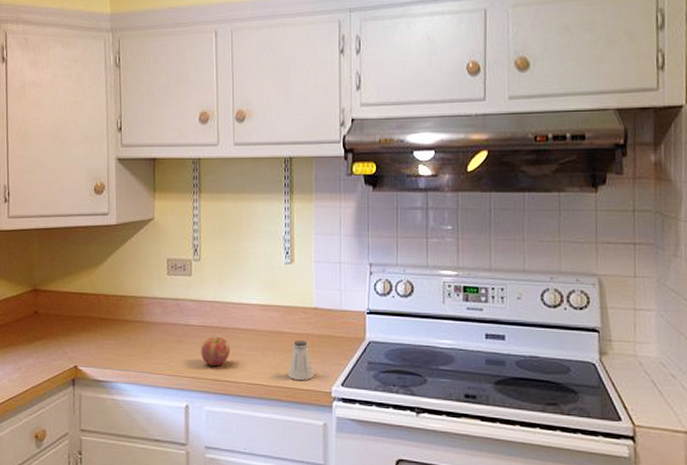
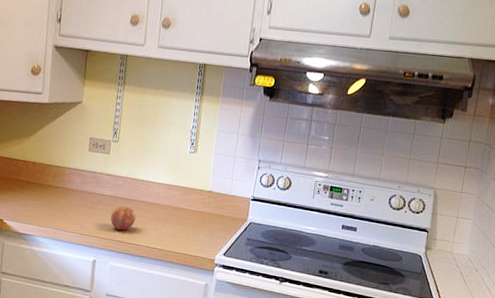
saltshaker: present [288,340,314,381] -> none [181,216,202,249]

